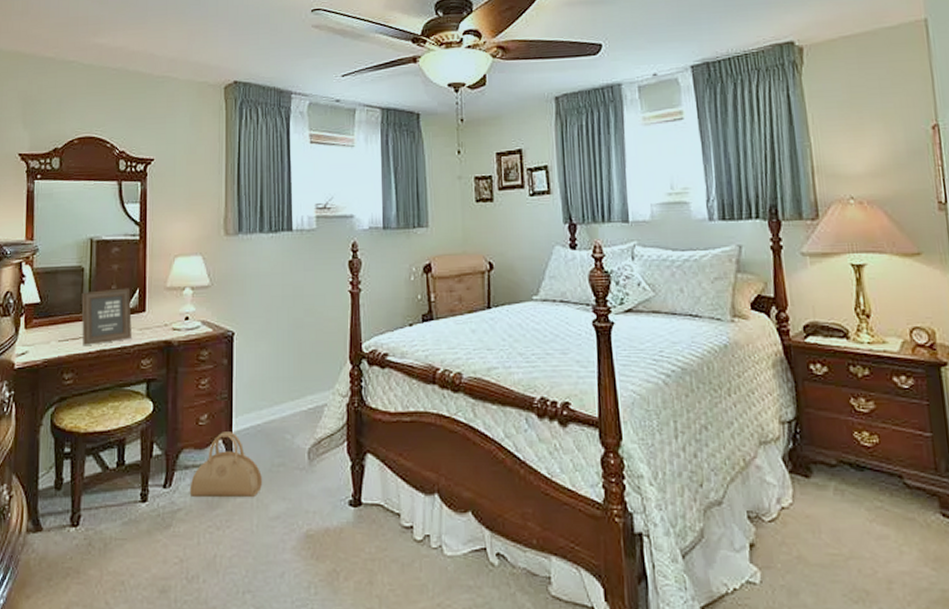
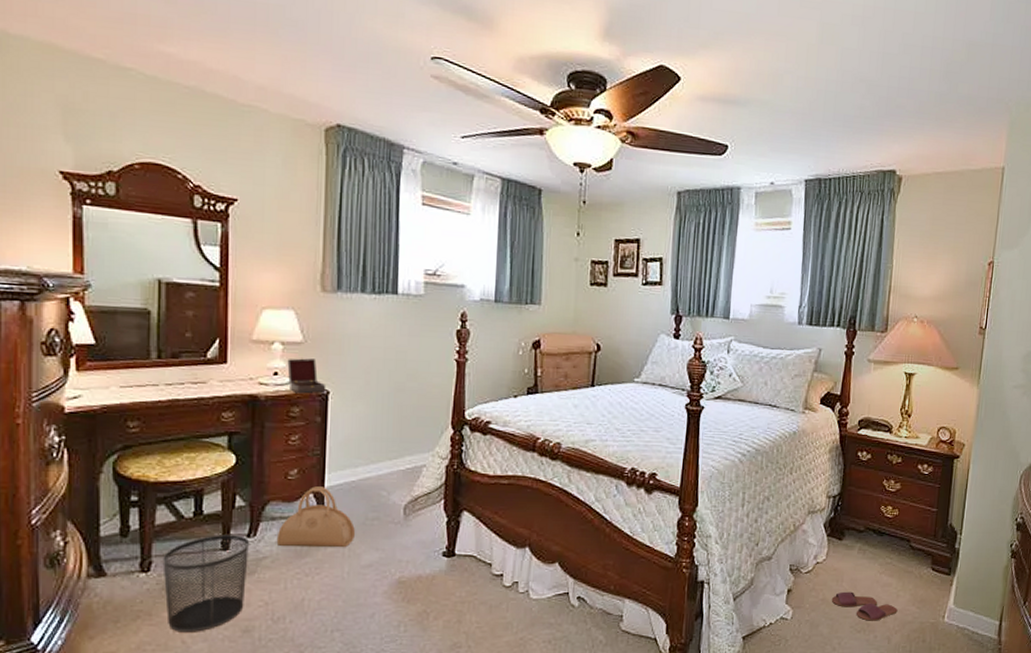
picture frame: present [81,288,132,347] -> none [148,336,210,395]
waste bin: none [90,486,166,592] -> present [162,535,250,632]
jewelry box: none [197,301,231,337] -> present [287,358,326,394]
slippers: none [809,546,905,587] -> present [831,591,898,621]

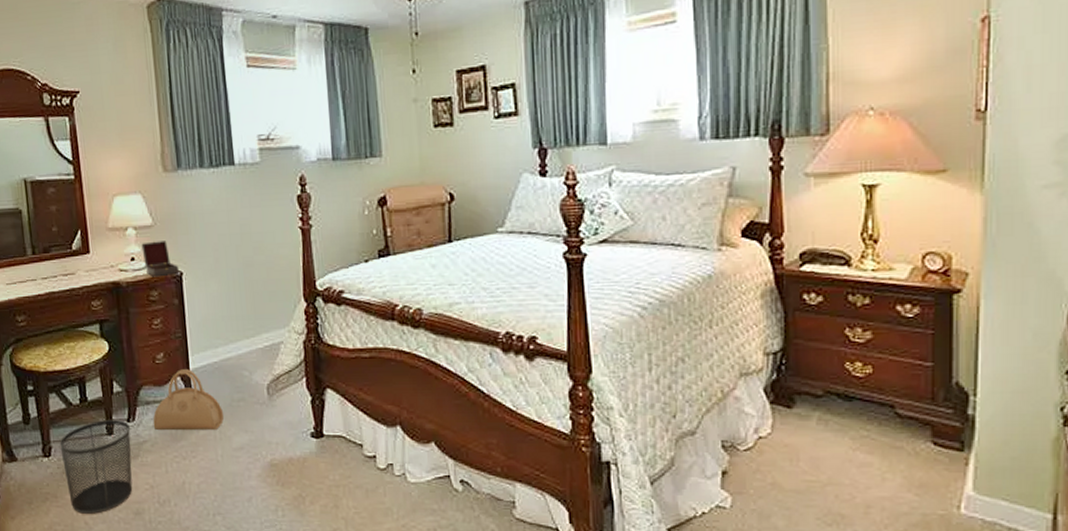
slippers: present [831,591,898,621] -> none [785,473,885,512]

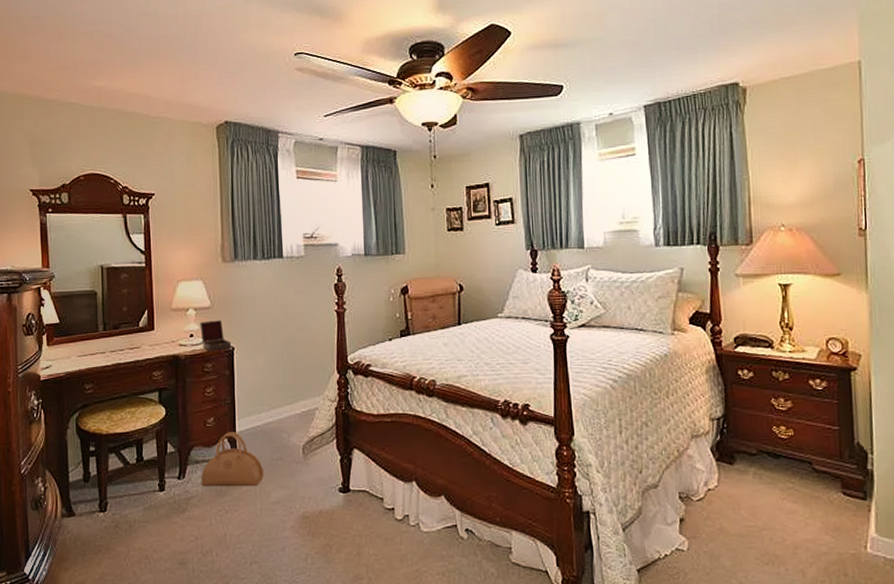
waste bin: present [59,420,133,514] -> none [115,478,181,564]

